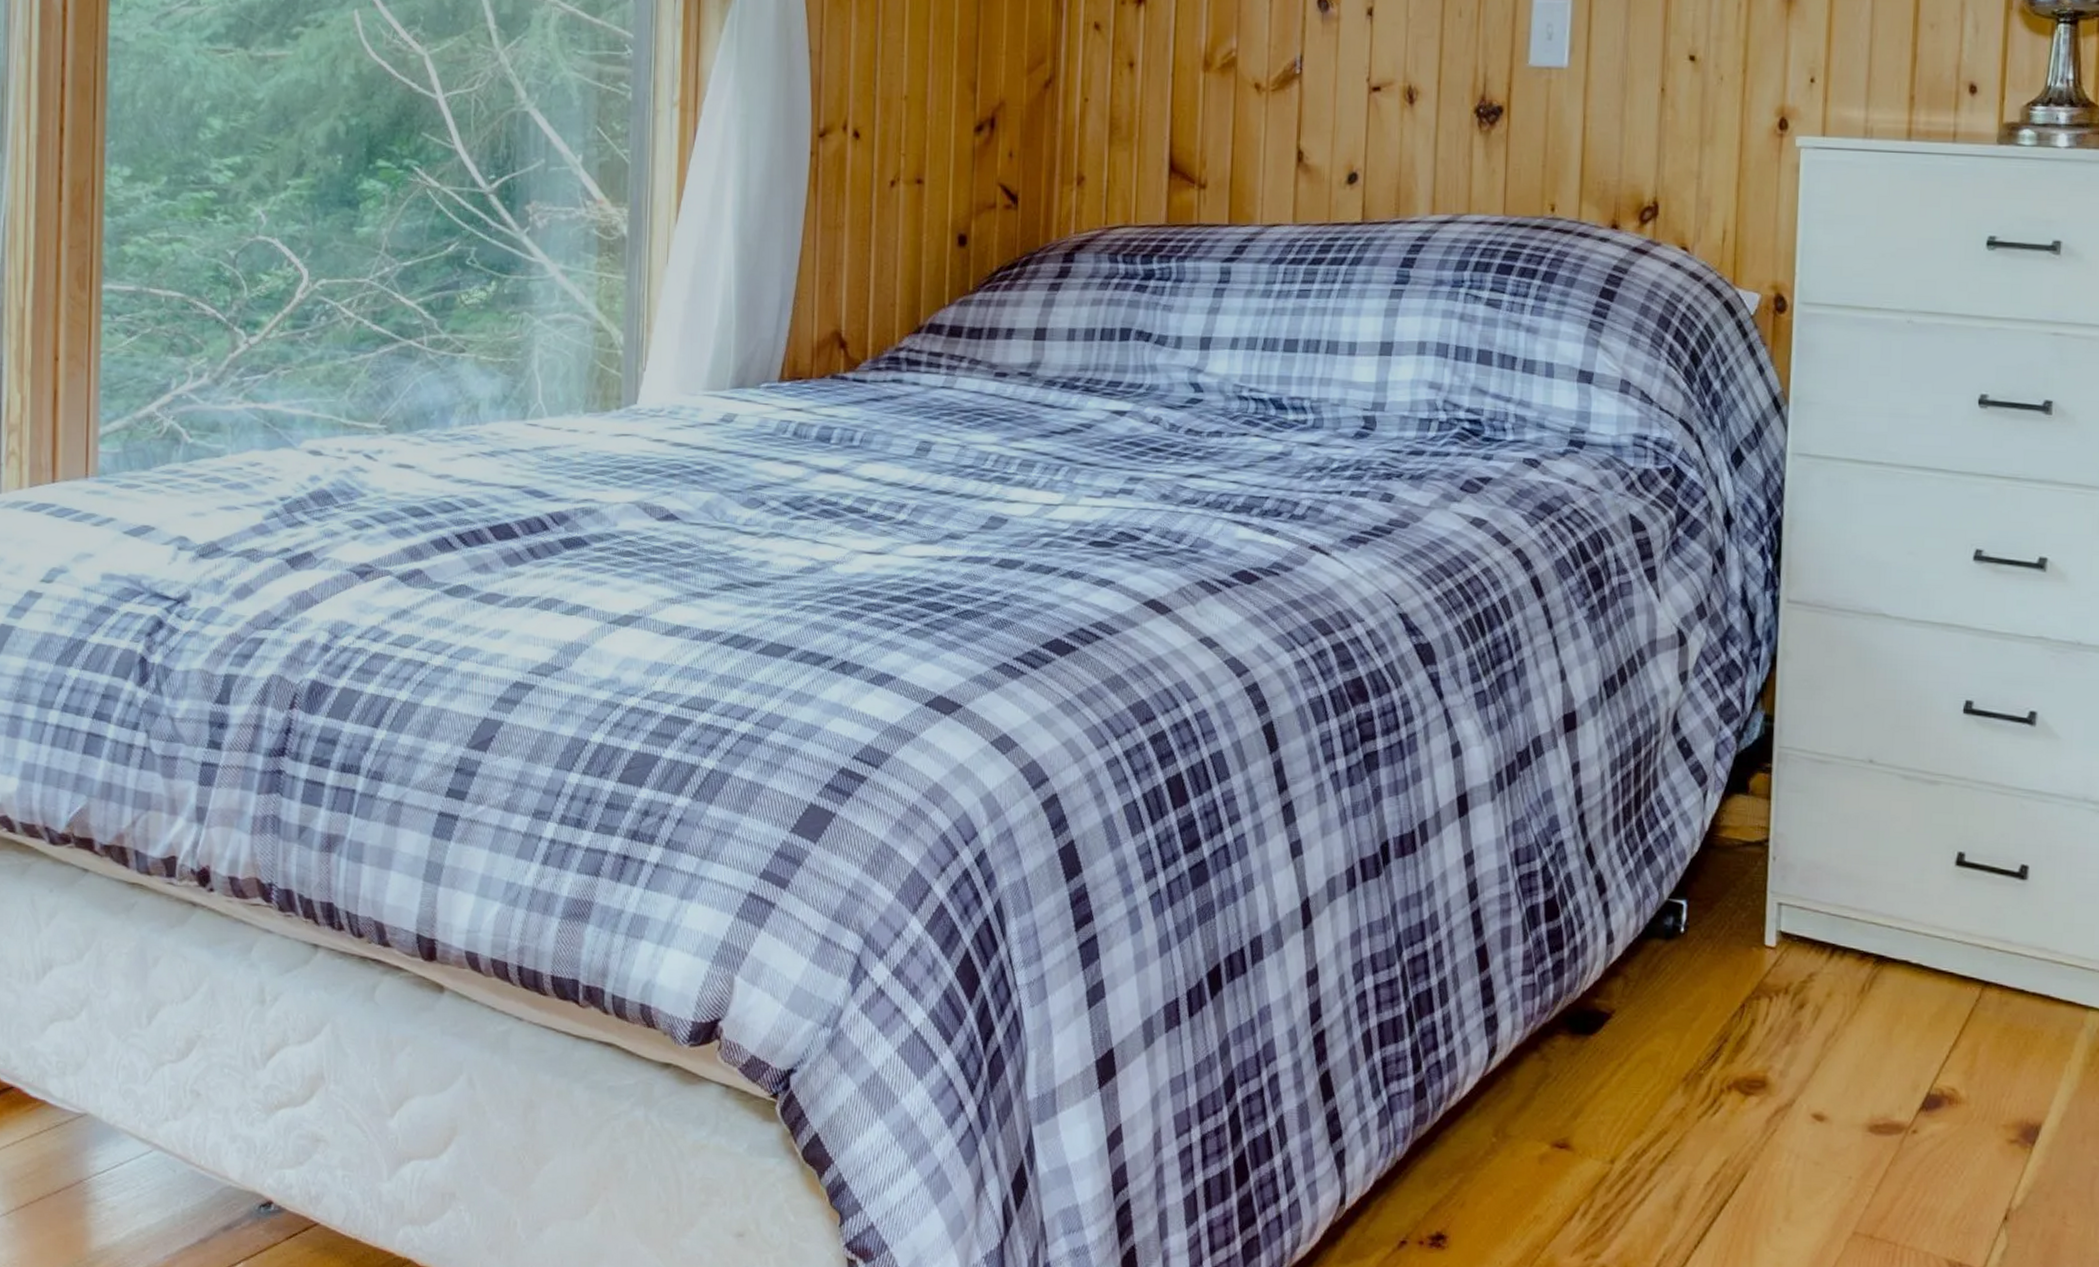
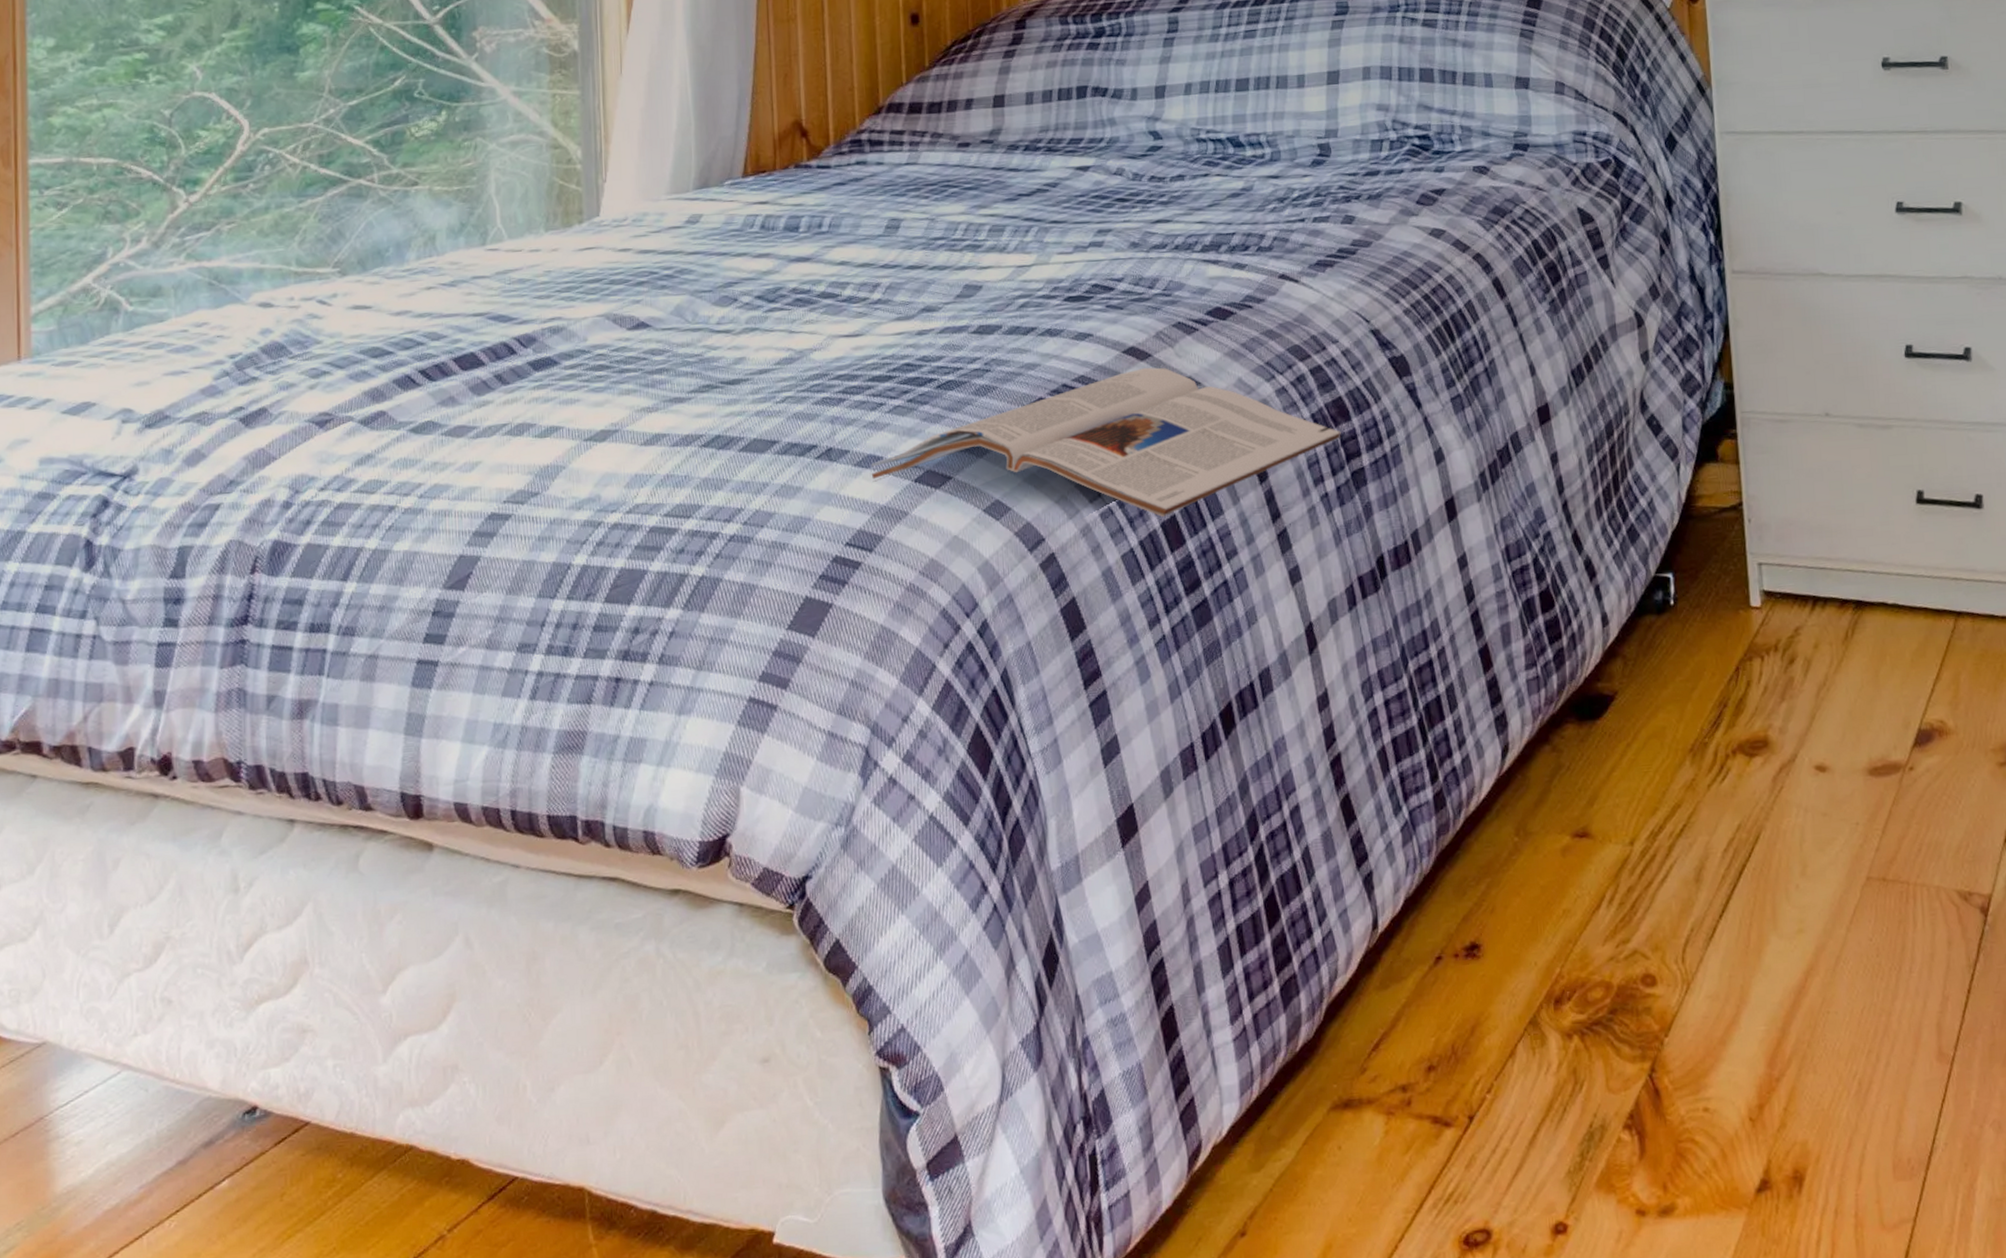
magazine: none [883,622,1358,774] -> present [871,367,1341,518]

